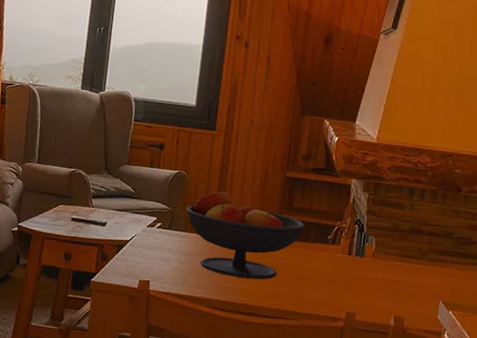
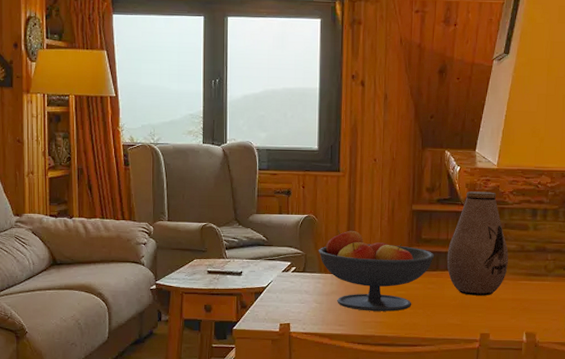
vase: none [317,163,382,274] -> present [447,191,508,296]

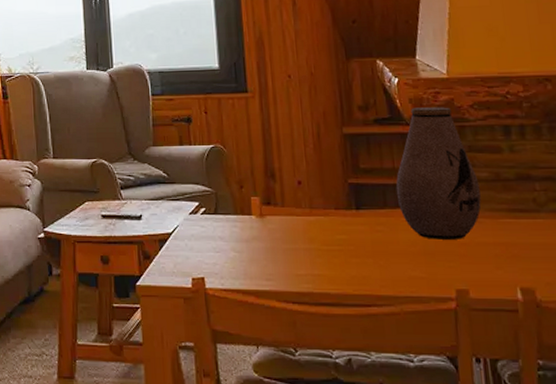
fruit bowl: present [318,230,435,311] -> none [230,161,380,261]

